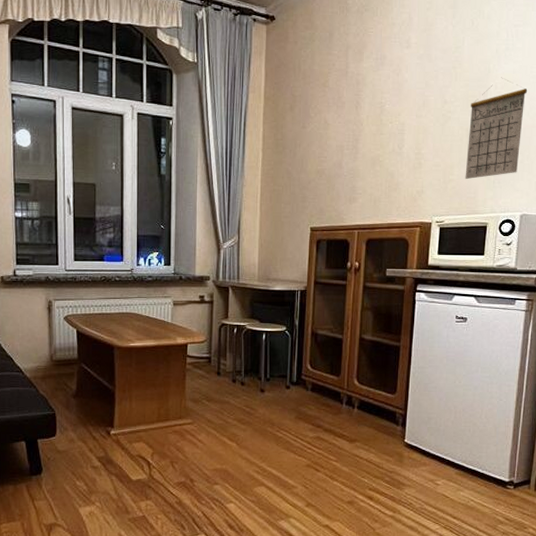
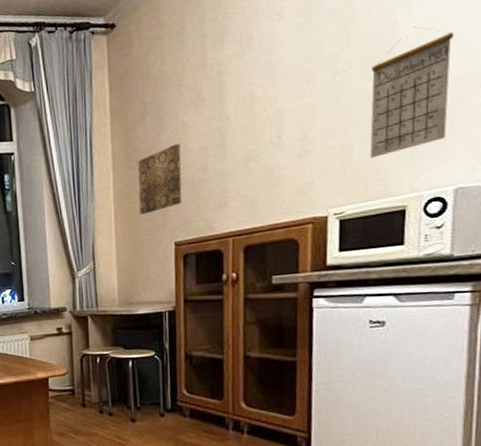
wall art: none [283,138,322,198] -> present [138,143,183,215]

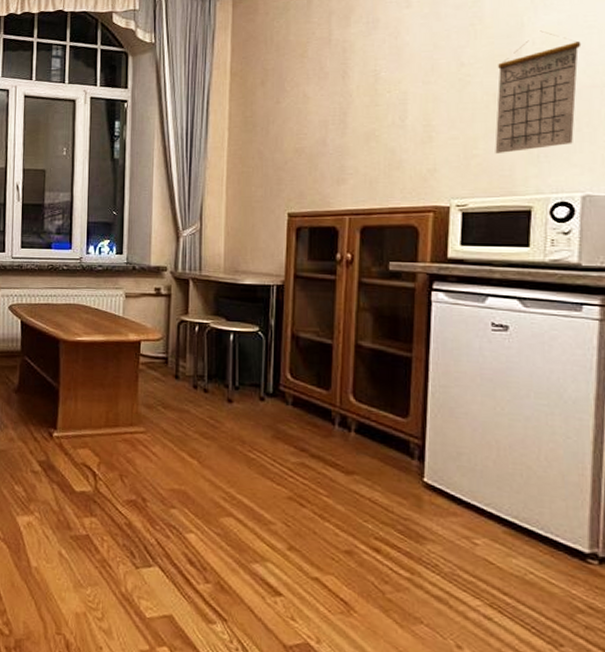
wall art: present [138,143,183,215] -> none [254,113,300,180]

